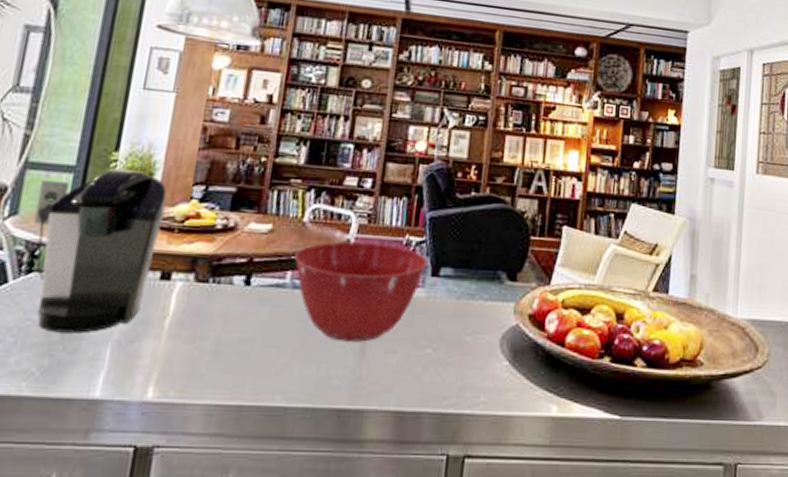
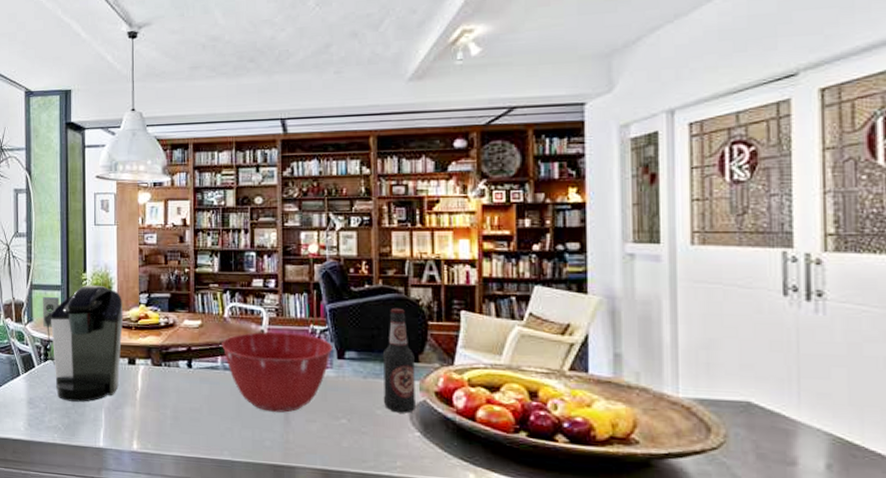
bottle: none [474,219,513,340] -> present [382,307,417,414]

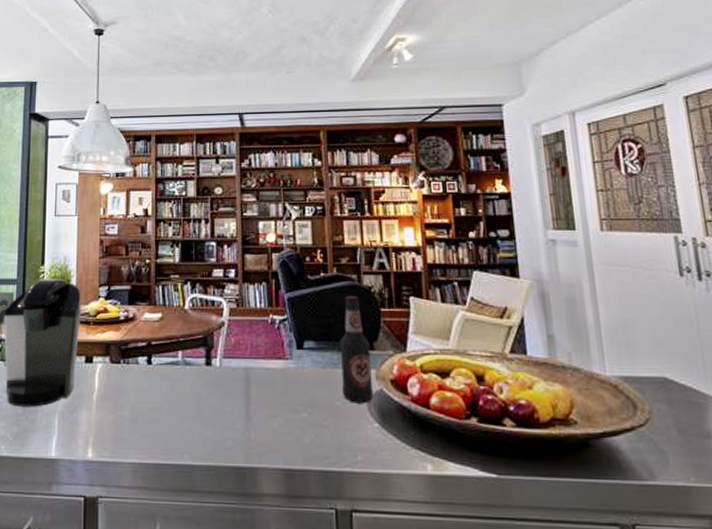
mixing bowl: present [222,332,333,413] -> none [182,324,293,409]

